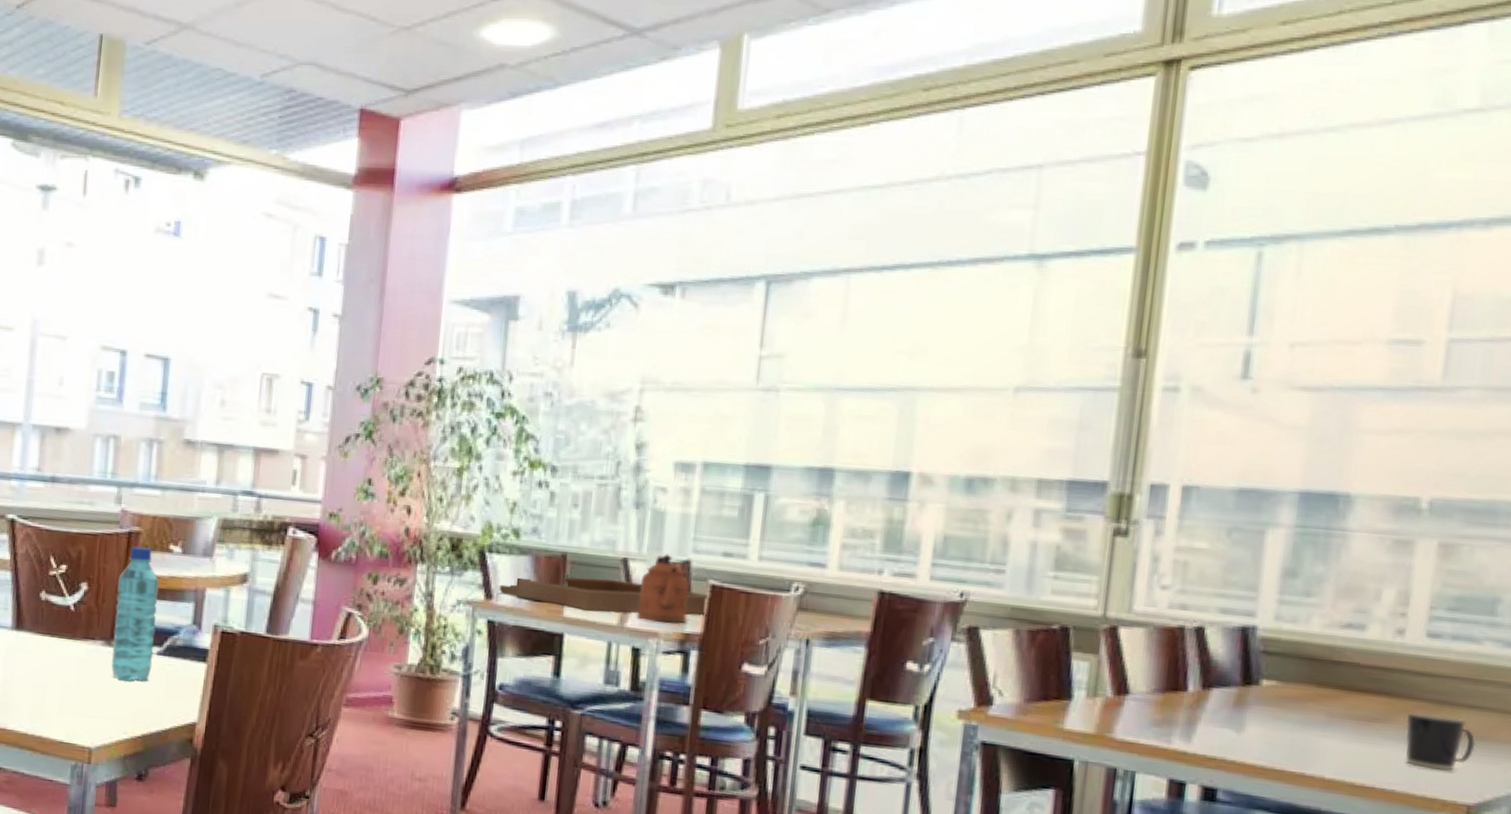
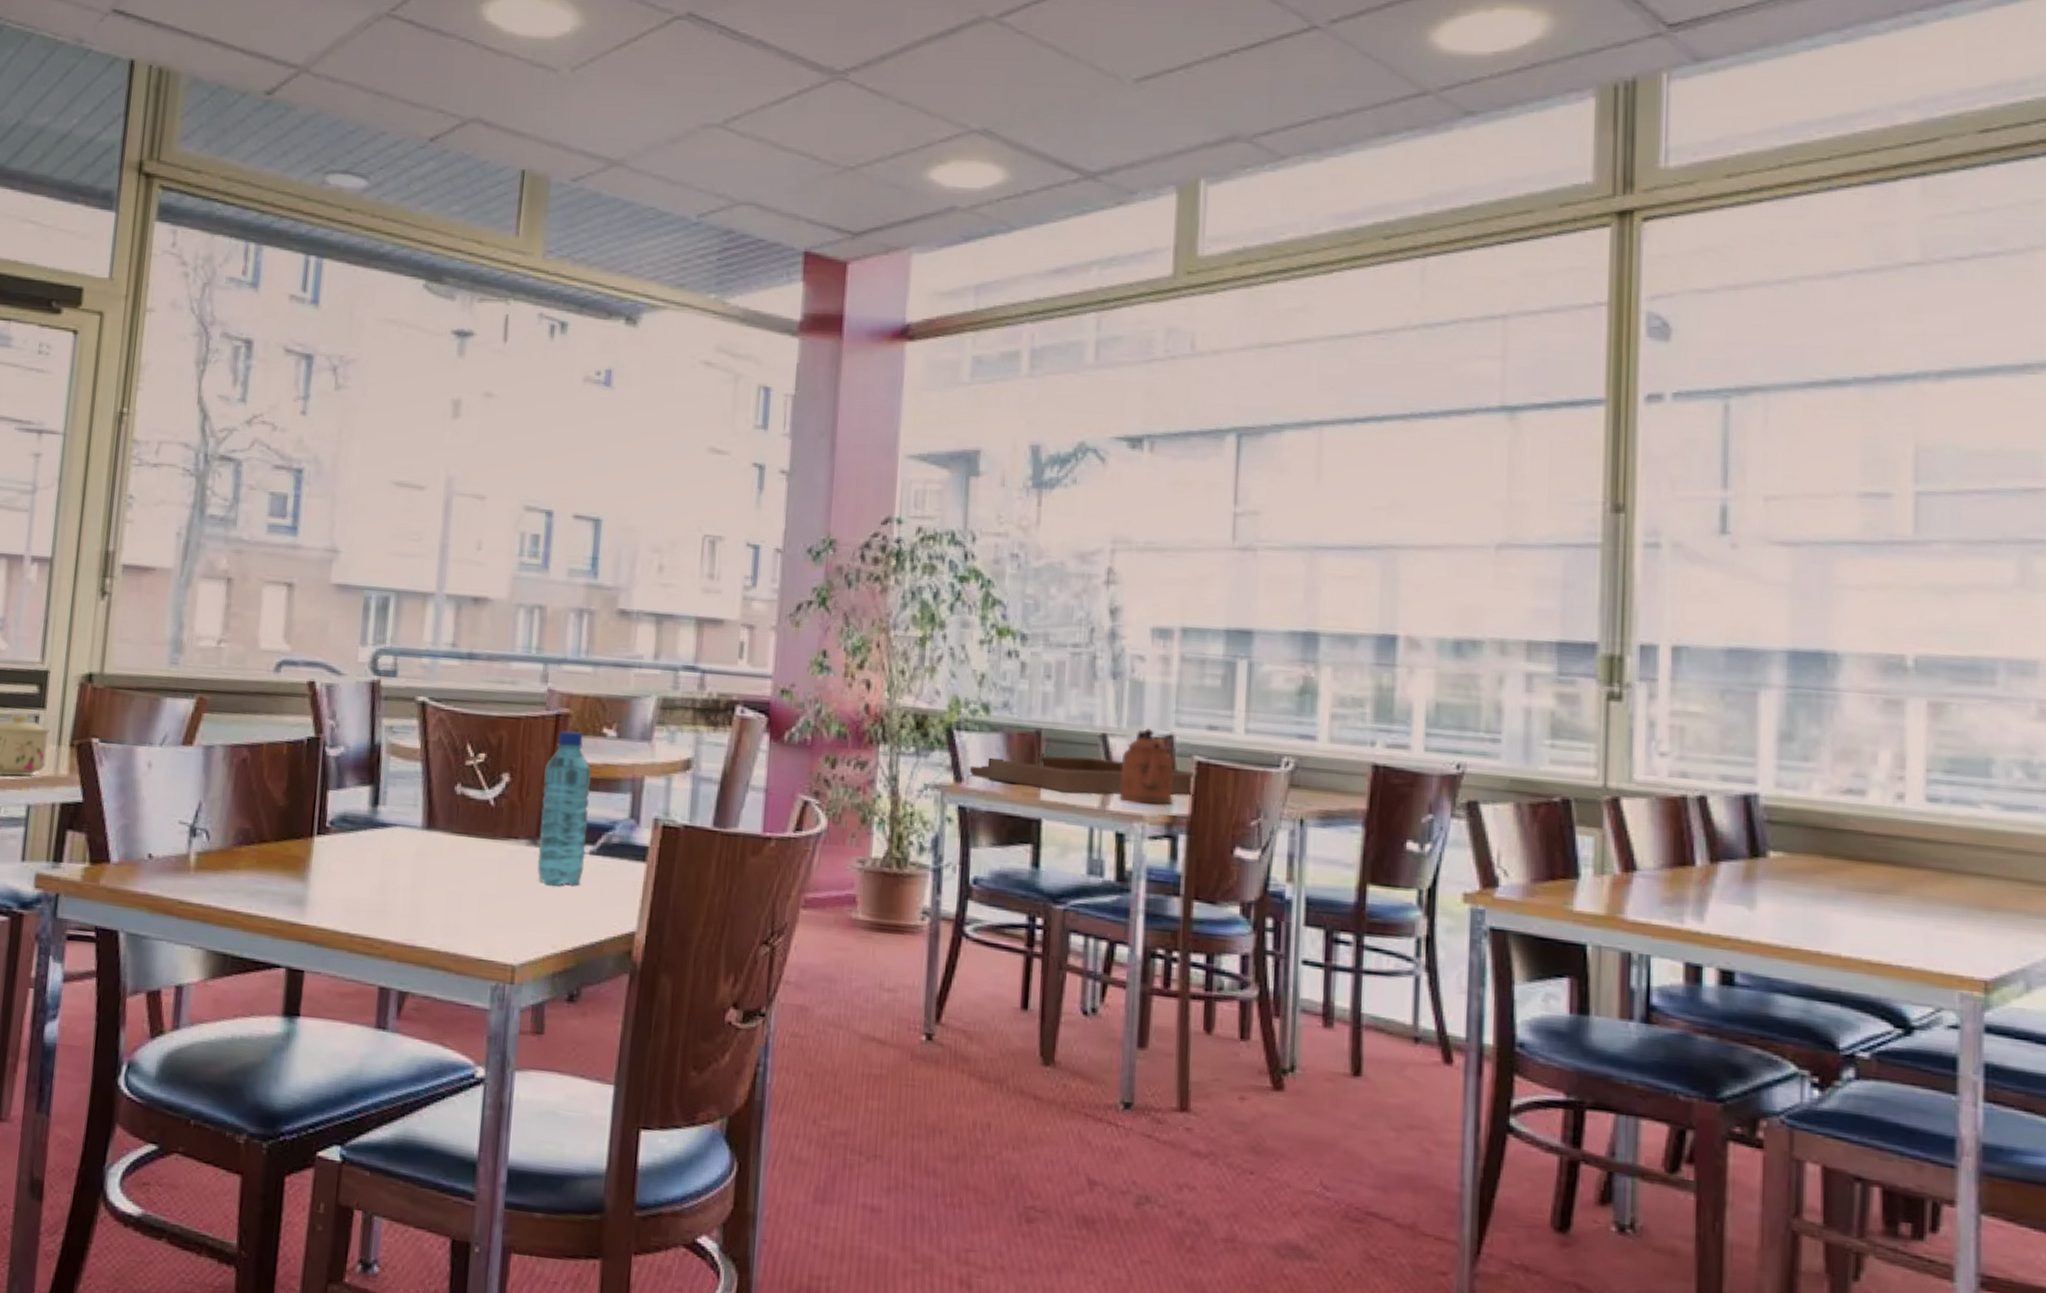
mug: present [1404,712,1476,771] -> none [1916,882,1986,944]

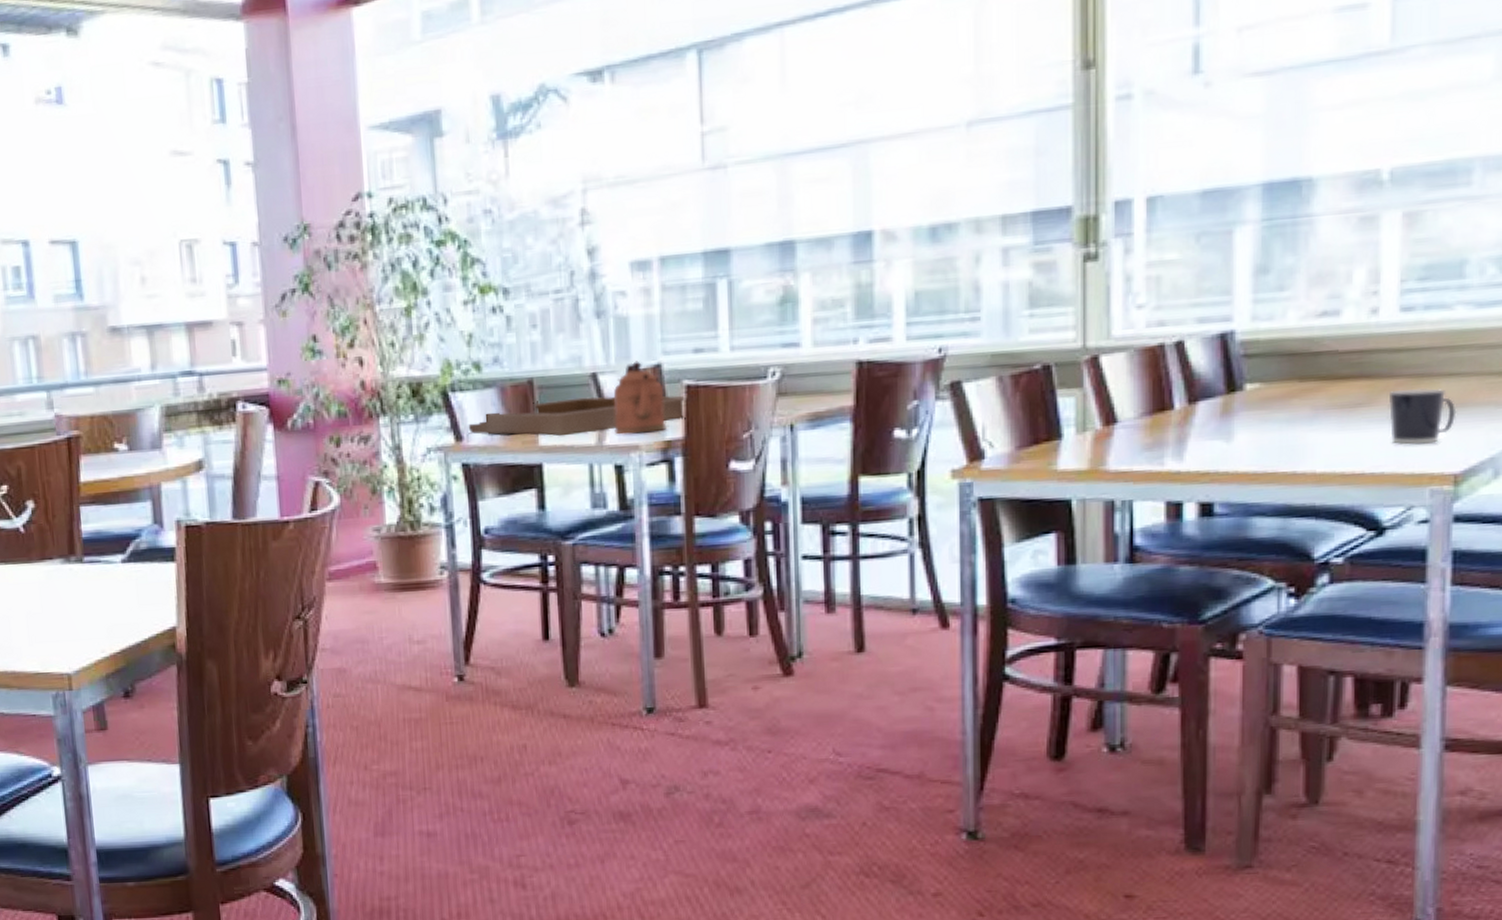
water bottle: present [537,730,591,886] -> none [65,451,119,597]
mug: none [1916,882,1986,944] -> present [1389,388,1457,445]

